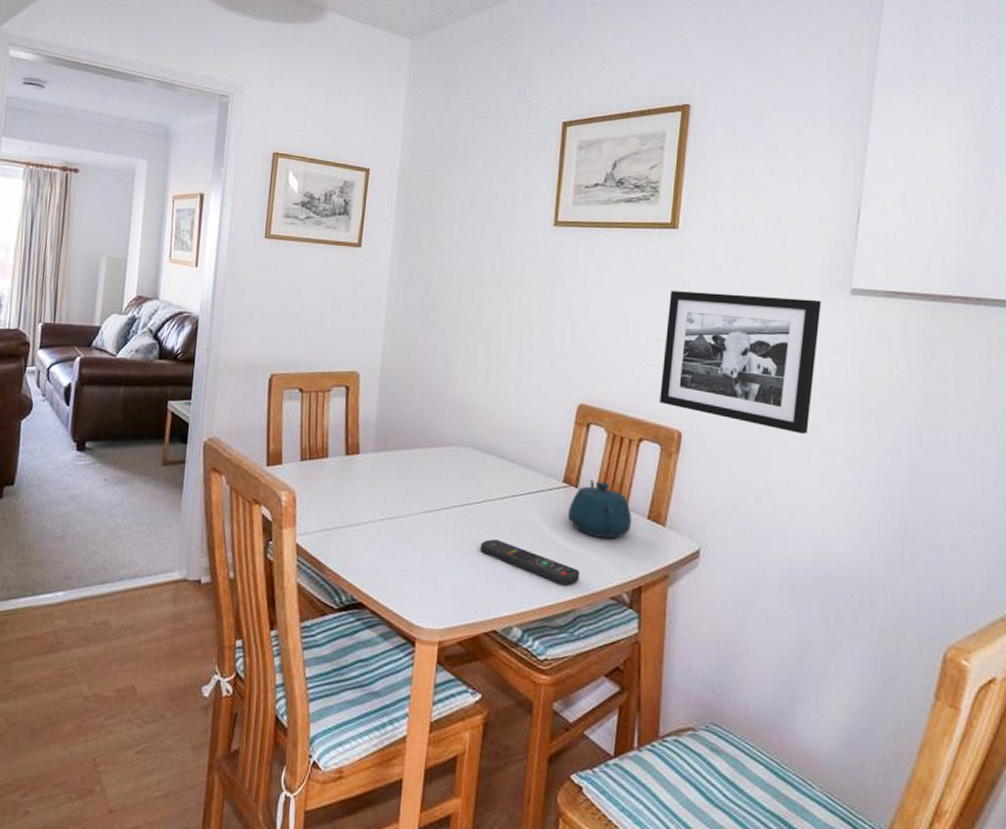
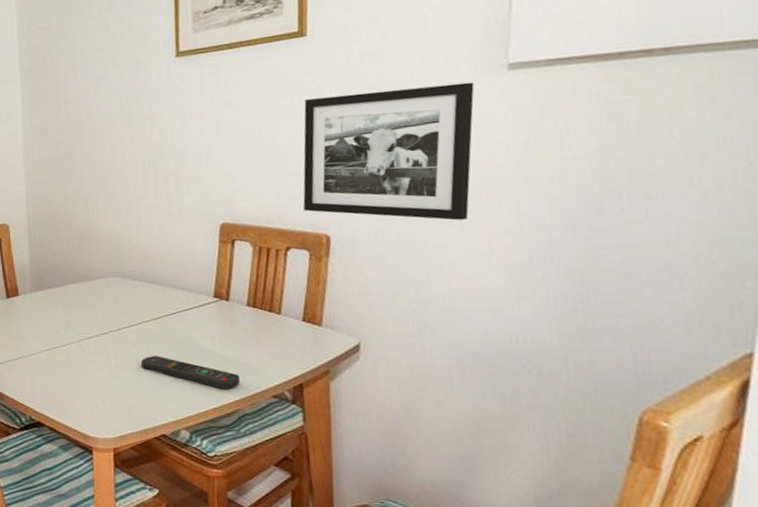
teapot: present [568,479,632,539] -> none [222,291,287,344]

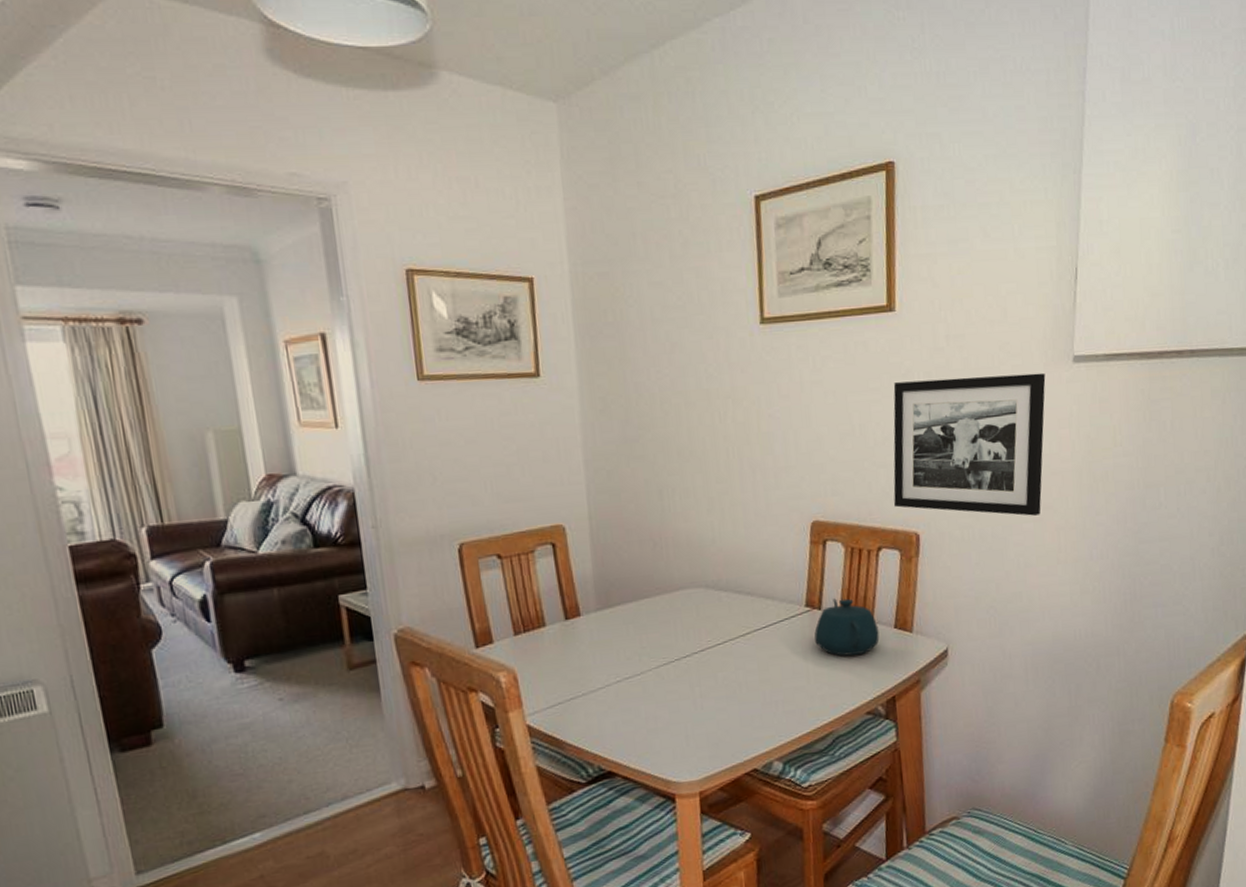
remote control: present [140,356,240,390] -> none [728,678,834,711]
teapot: none [222,291,287,344] -> present [814,598,880,656]

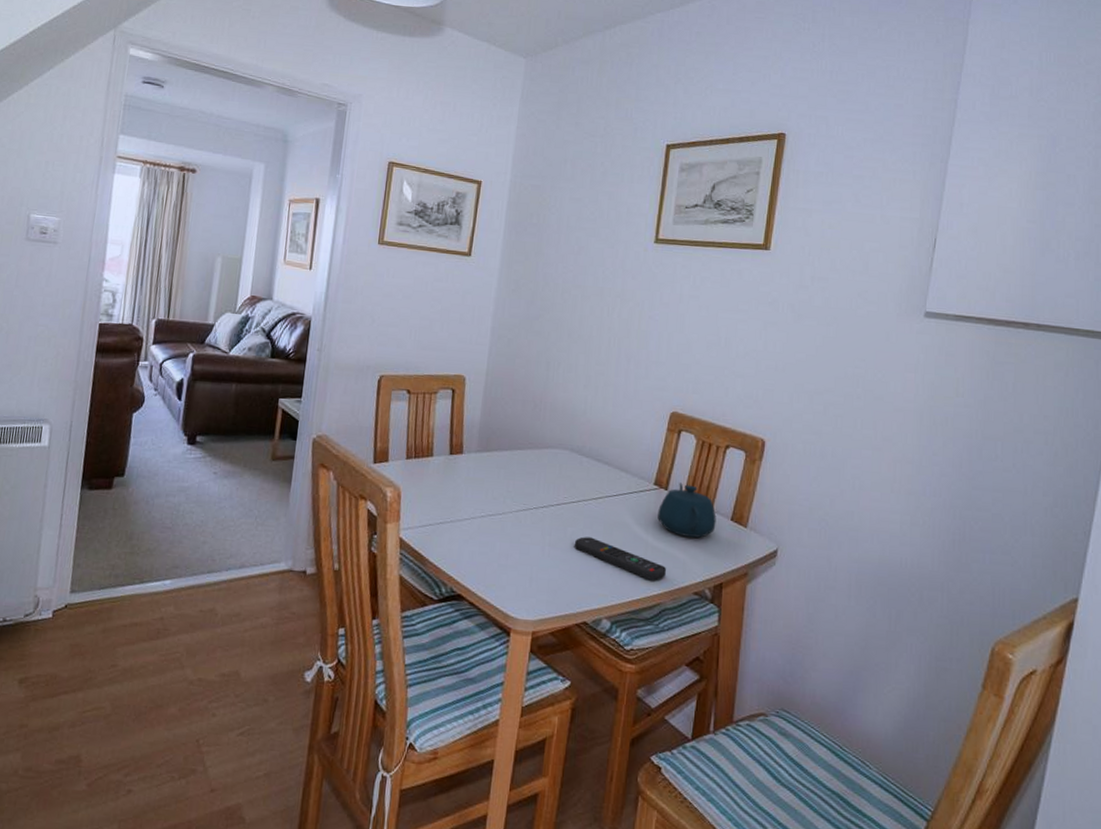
remote control: none [728,678,834,711] -> present [574,536,666,581]
picture frame: present [893,372,1046,516] -> none [746,308,898,445]

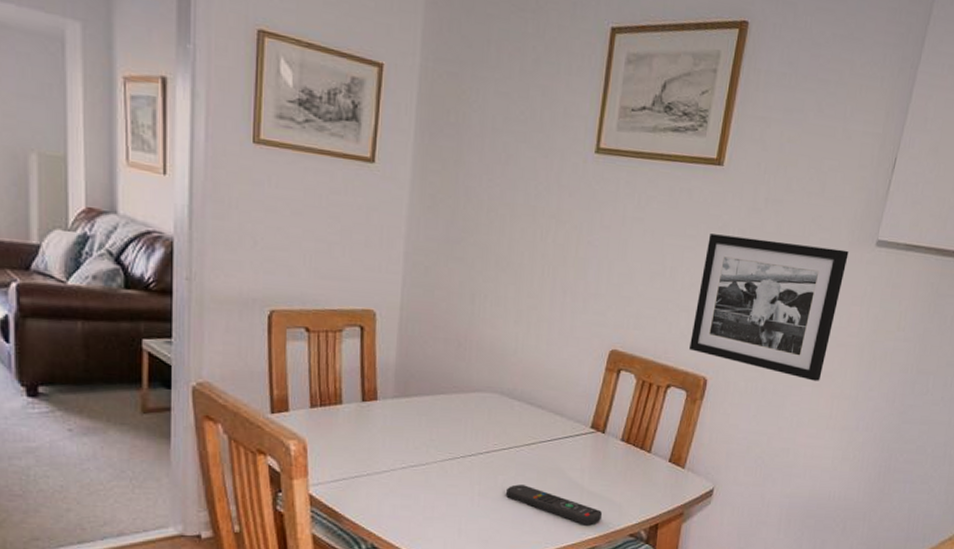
teapot: present [658,482,717,538] -> none [594,425,655,481]
picture frame: none [746,308,898,445] -> present [689,234,849,381]

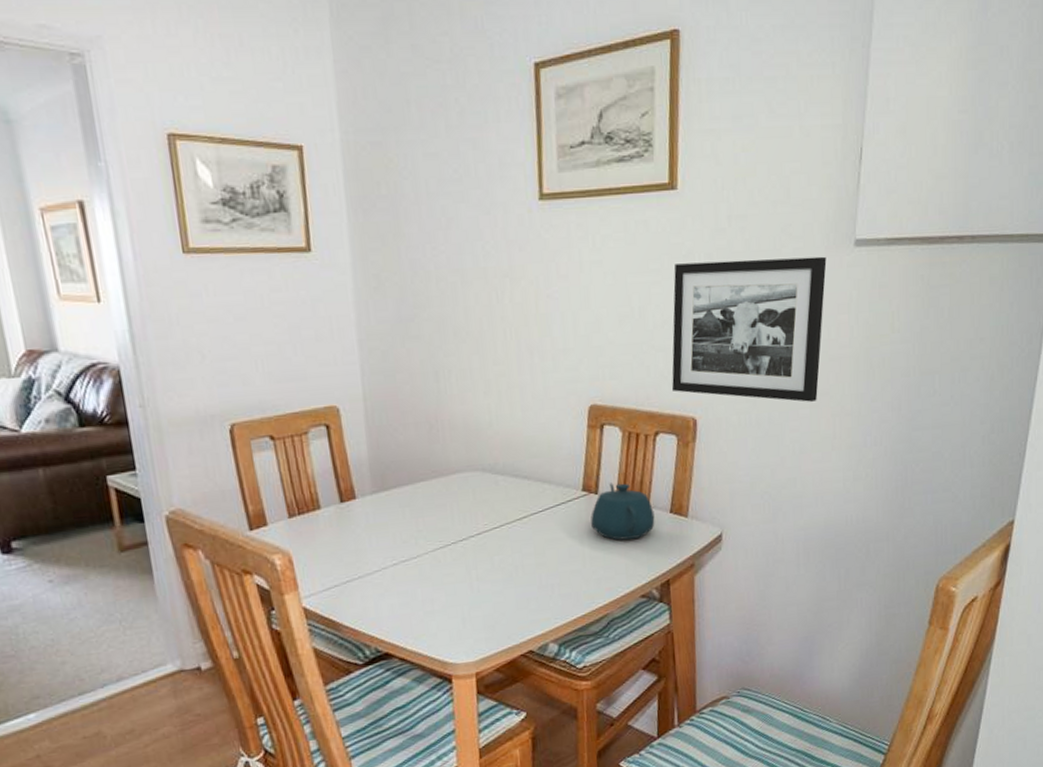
remote control: present [505,484,602,526] -> none [504,561,609,594]
teapot: none [594,425,655,481] -> present [591,483,655,541]

